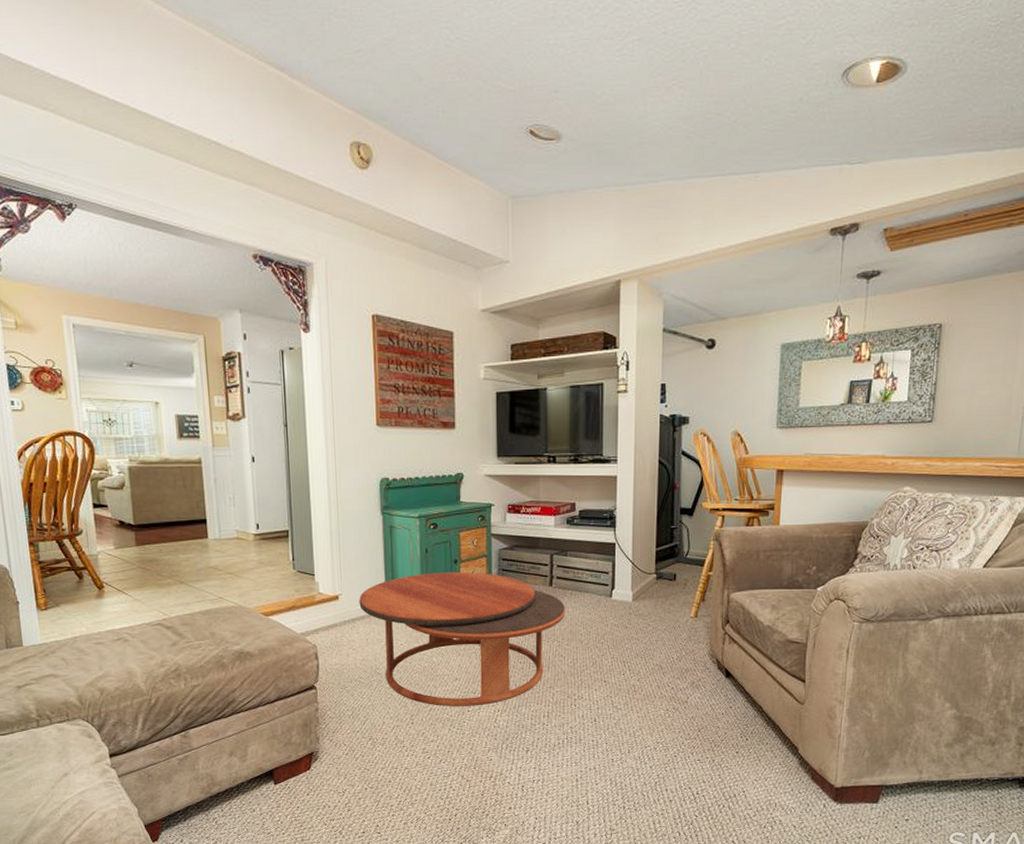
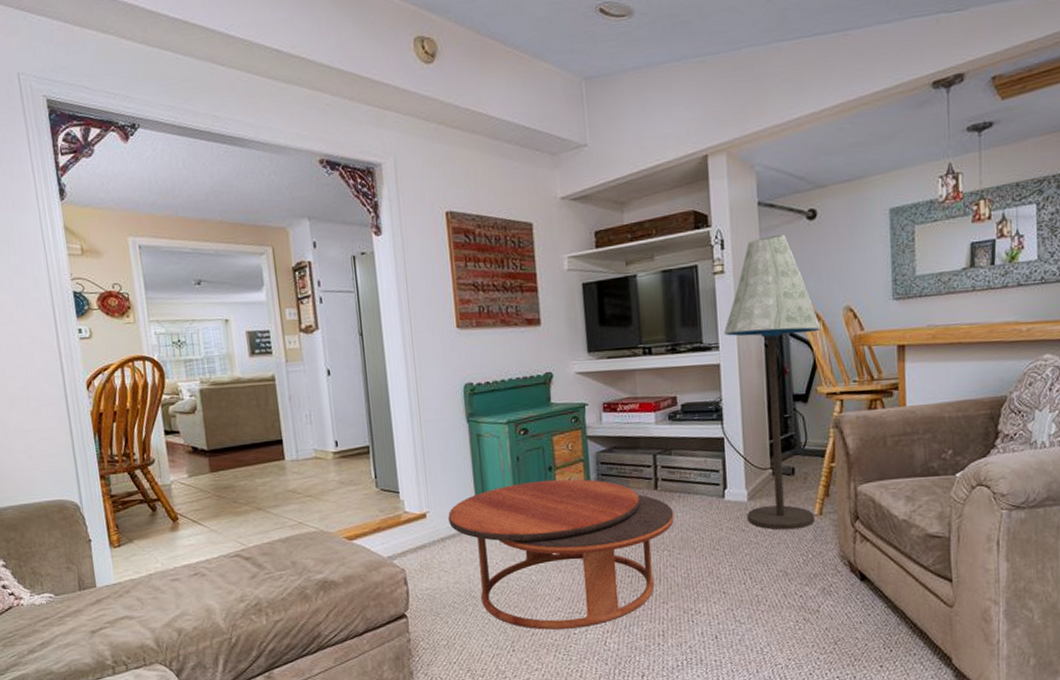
floor lamp: none [622,361,711,629] -> present [723,235,821,530]

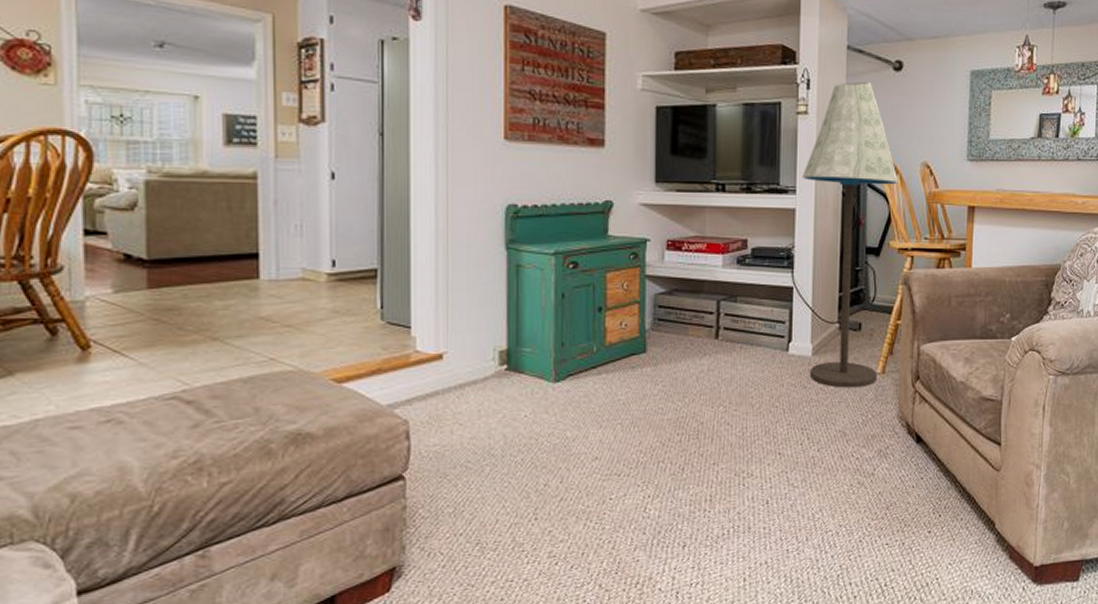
coffee table: present [448,479,674,630] -> none [471,322,734,495]

